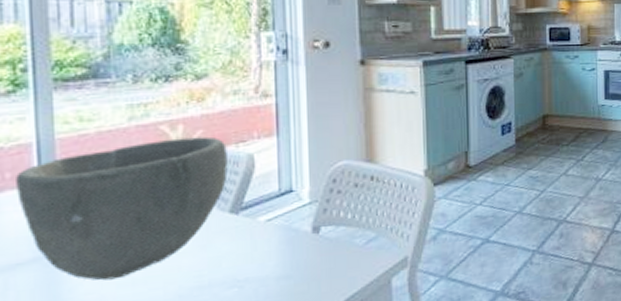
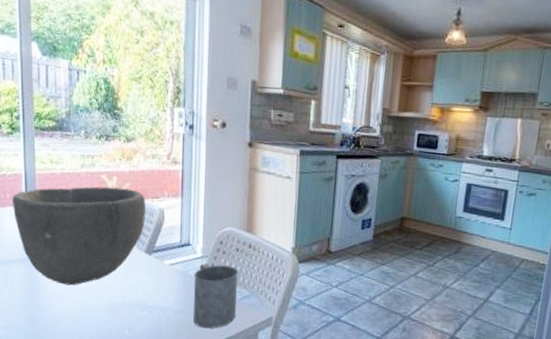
mug: none [300,206,362,292] -> present [193,263,239,329]

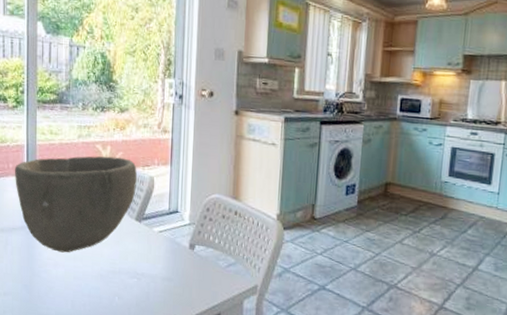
mug: present [193,263,239,329] -> none [180,230,225,297]

